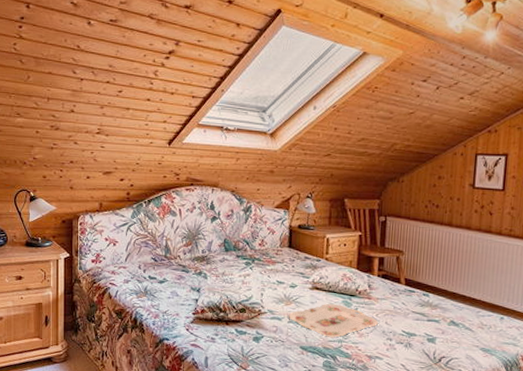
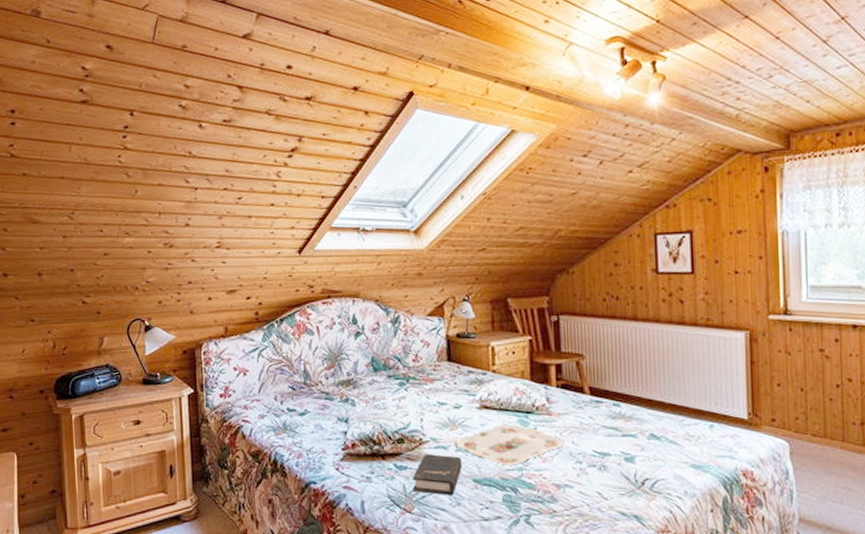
hardback book: none [250,322,293,358] -> present [413,453,463,495]

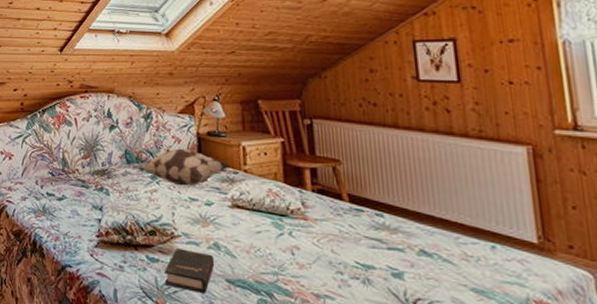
decorative pillow: none [379,352,479,391] -> present [132,148,231,186]
serving tray: present [456,424,563,465] -> none [208,225,321,269]

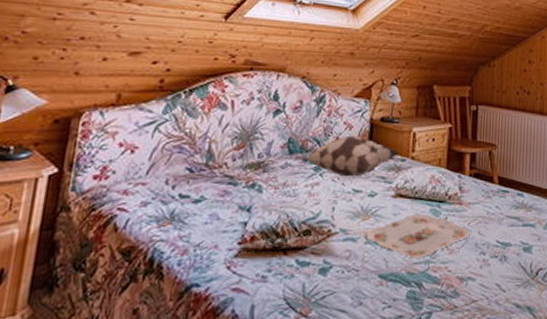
hardback book: present [165,247,215,293] -> none [313,246,370,294]
serving tray: none [208,225,321,269] -> present [366,213,470,258]

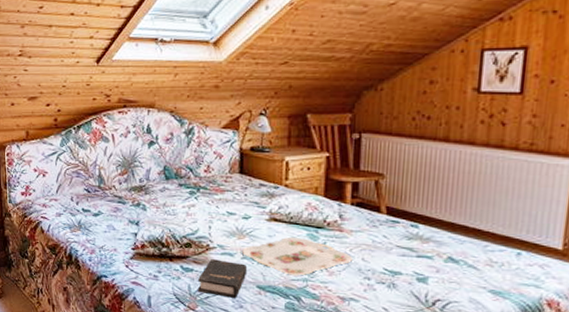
decorative pillow: present [294,135,399,177] -> none [171,164,272,201]
hardback book: none [313,246,370,294] -> present [198,258,248,298]

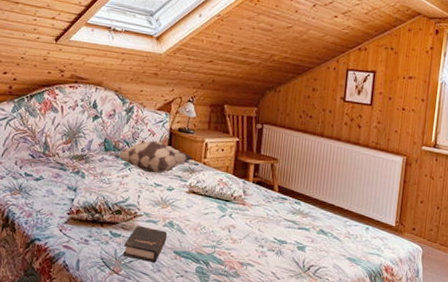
decorative pillow: none [171,164,272,201] -> present [109,140,193,173]
serving tray: present [242,236,352,276] -> none [164,208,251,243]

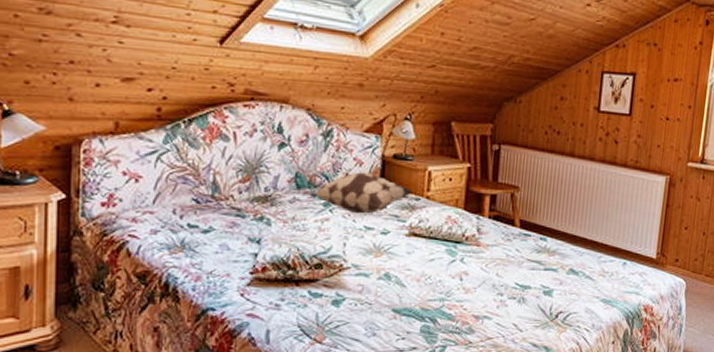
hardback book: present [123,225,168,262] -> none [327,280,383,325]

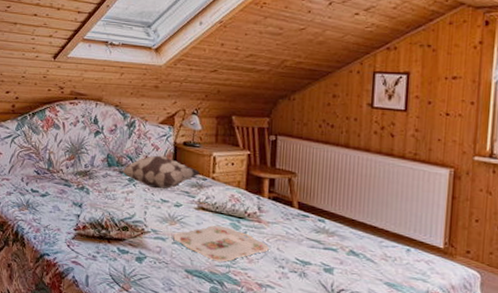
serving tray: none [379,253,488,295] -> present [173,225,269,262]

